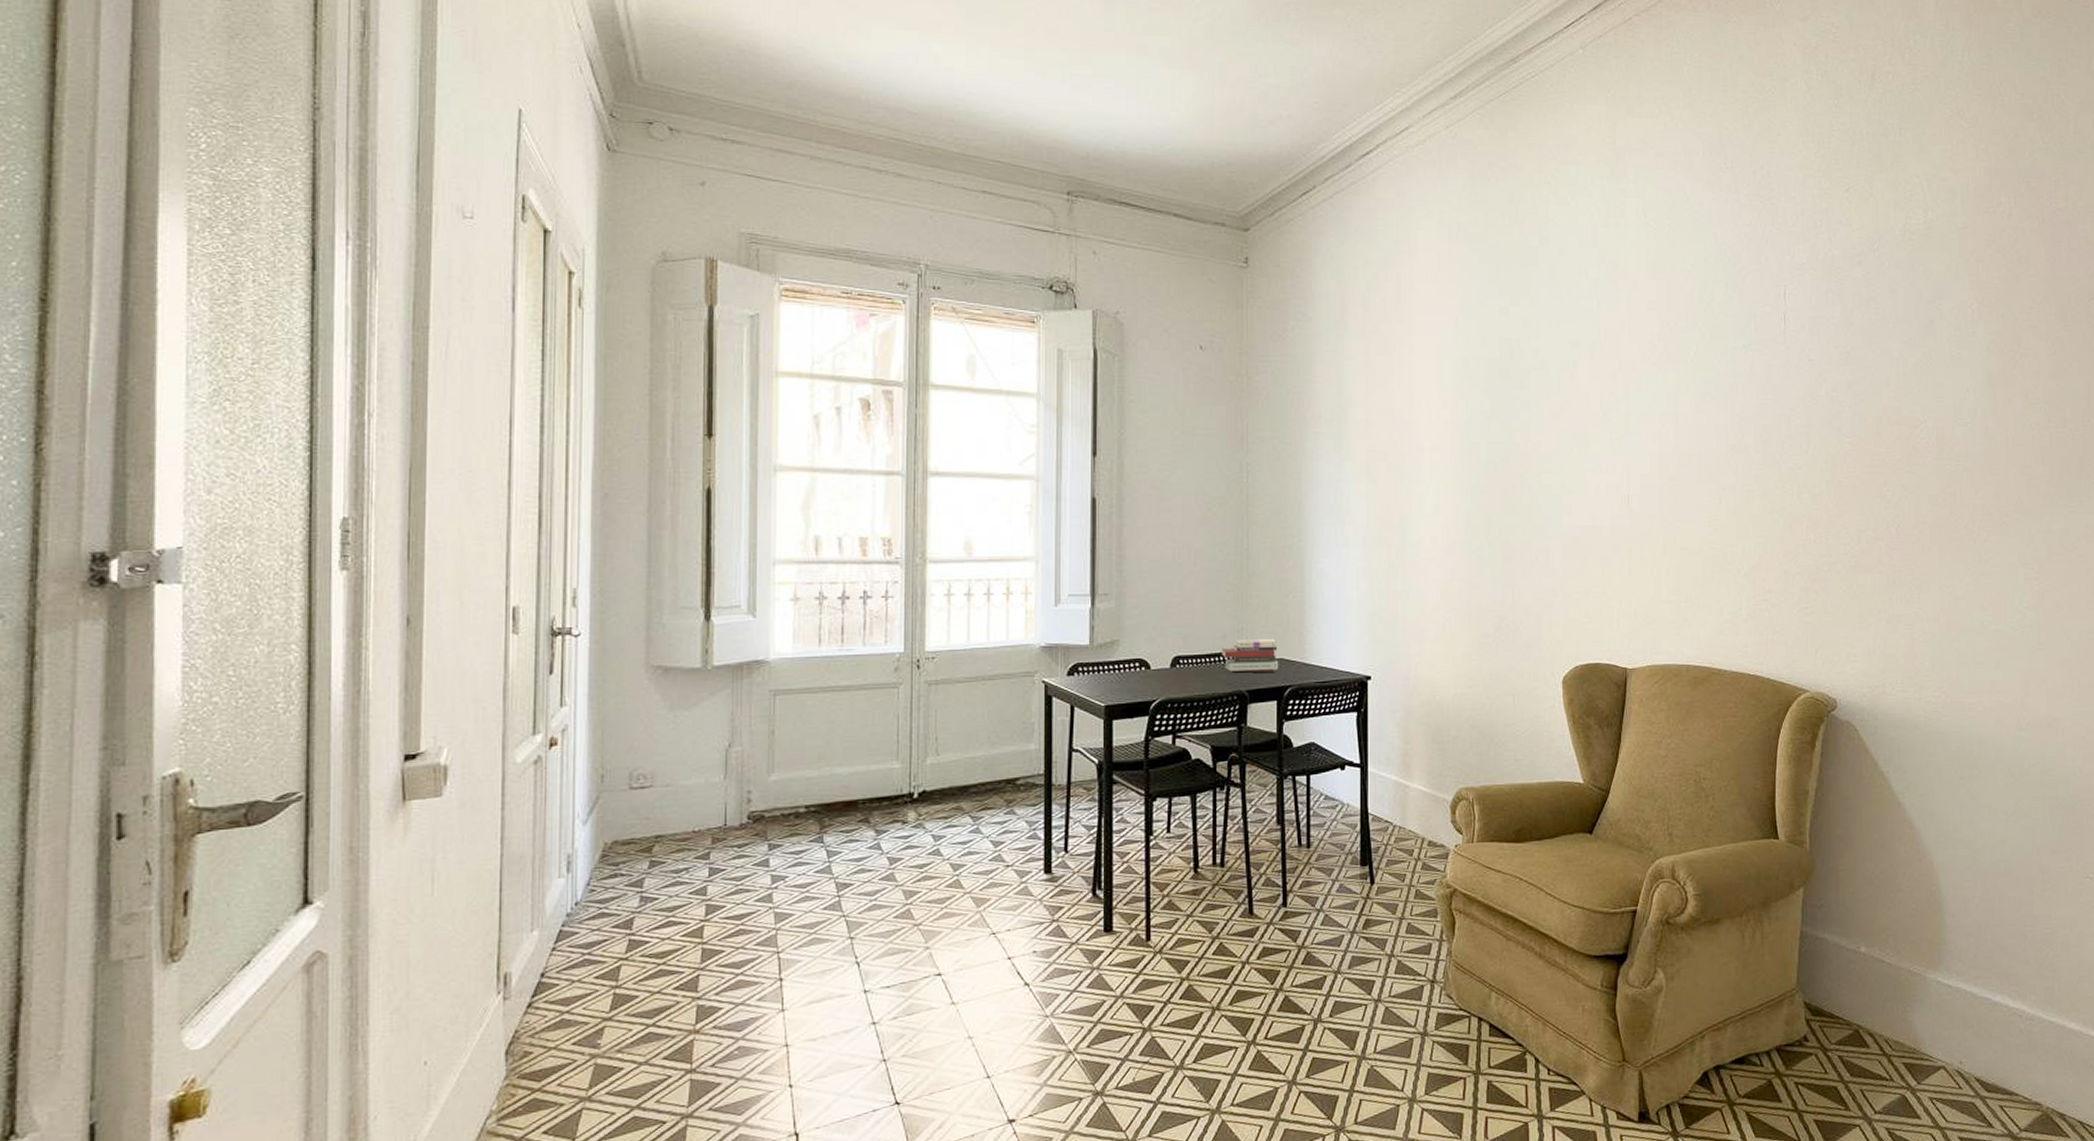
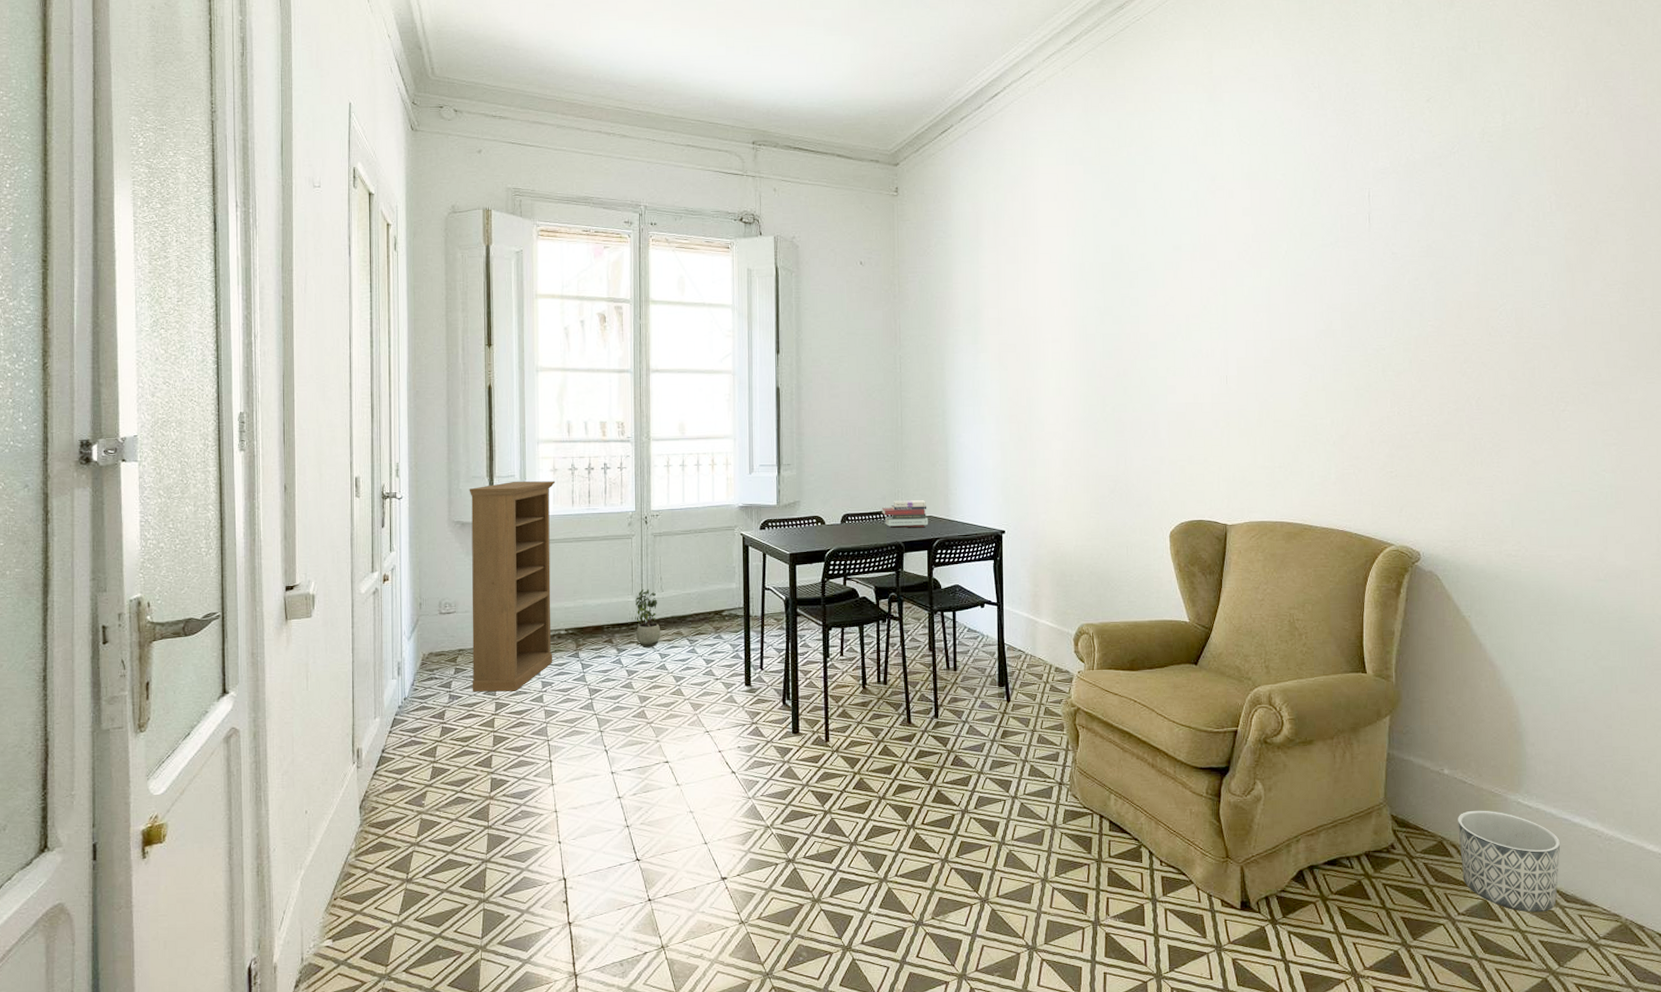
bookshelf: none [673,613,797,892] -> present [469,481,556,692]
potted plant: none [902,752,935,828] -> present [636,589,661,648]
planter: none [1875,992,1981,1106] -> present [1458,810,1561,913]

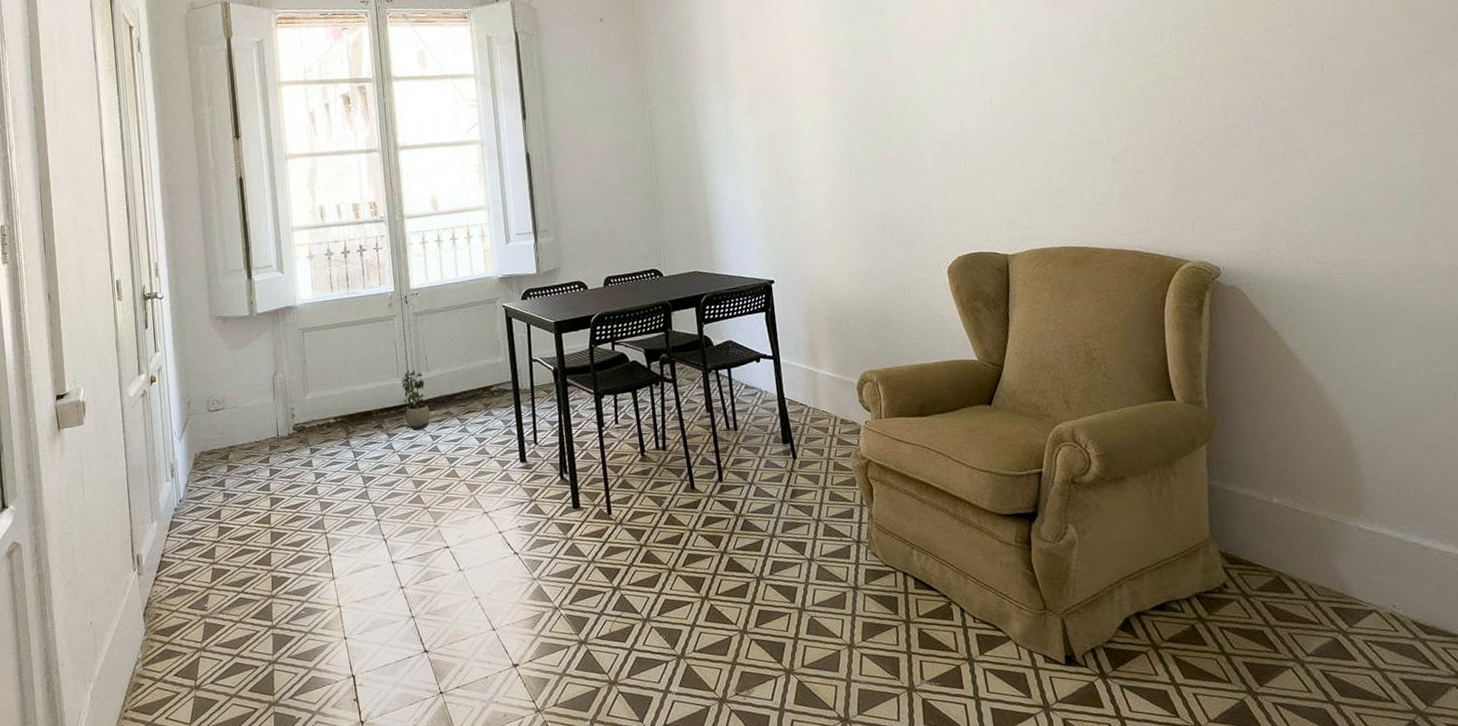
bookshelf: present [469,481,556,692] -> none [228,268,324,489]
books: present [882,500,929,528] -> none [644,256,694,287]
planter: present [1458,810,1561,913] -> none [1294,539,1416,649]

